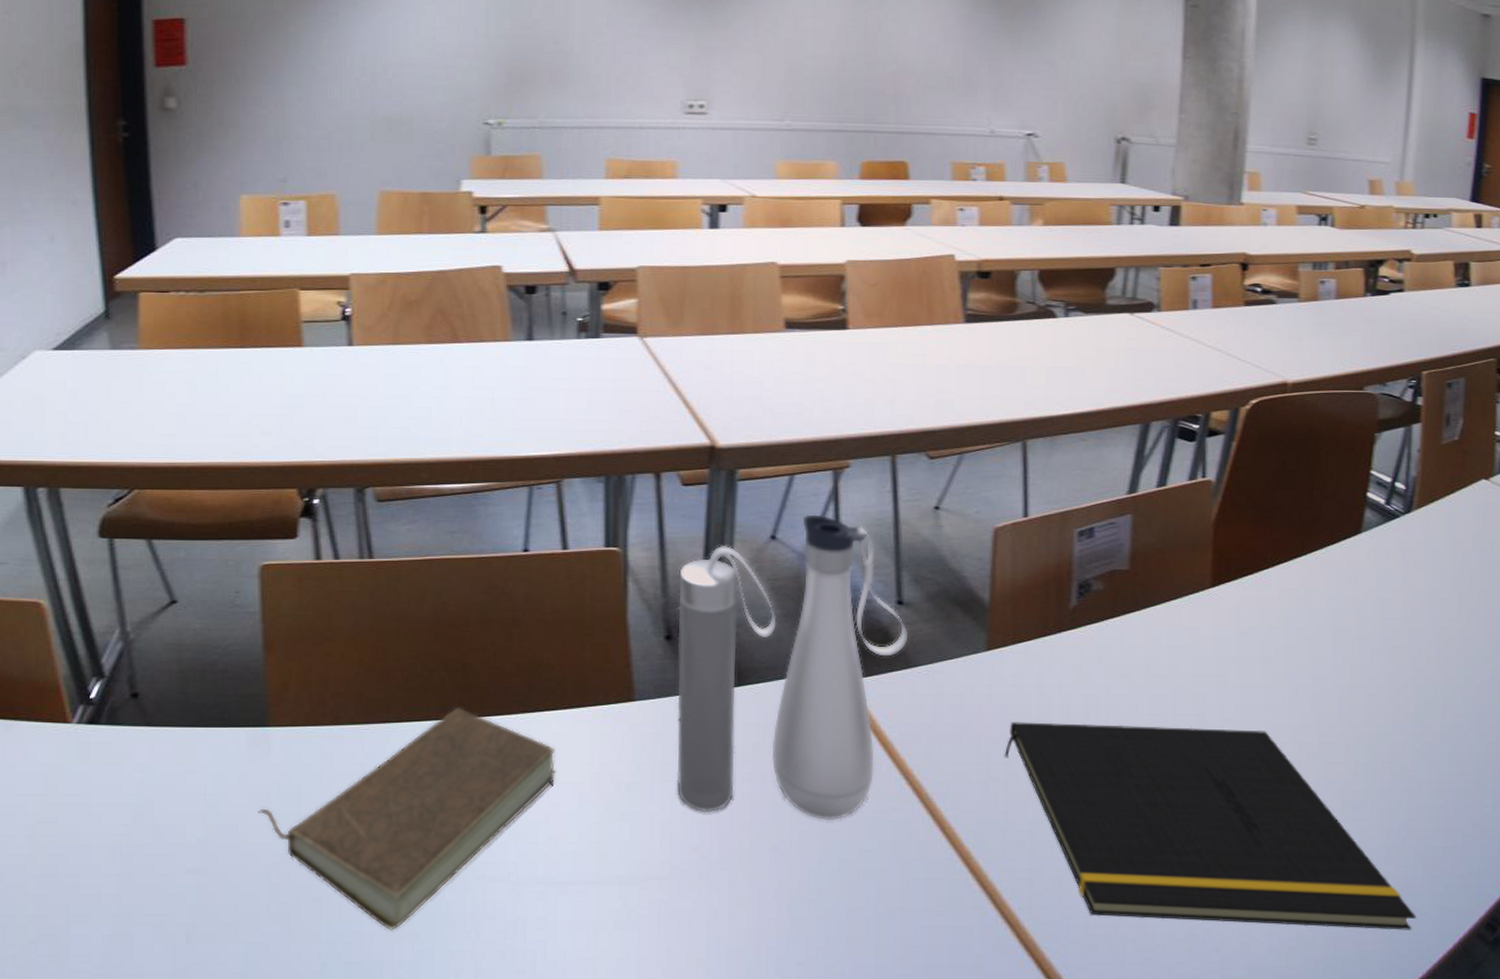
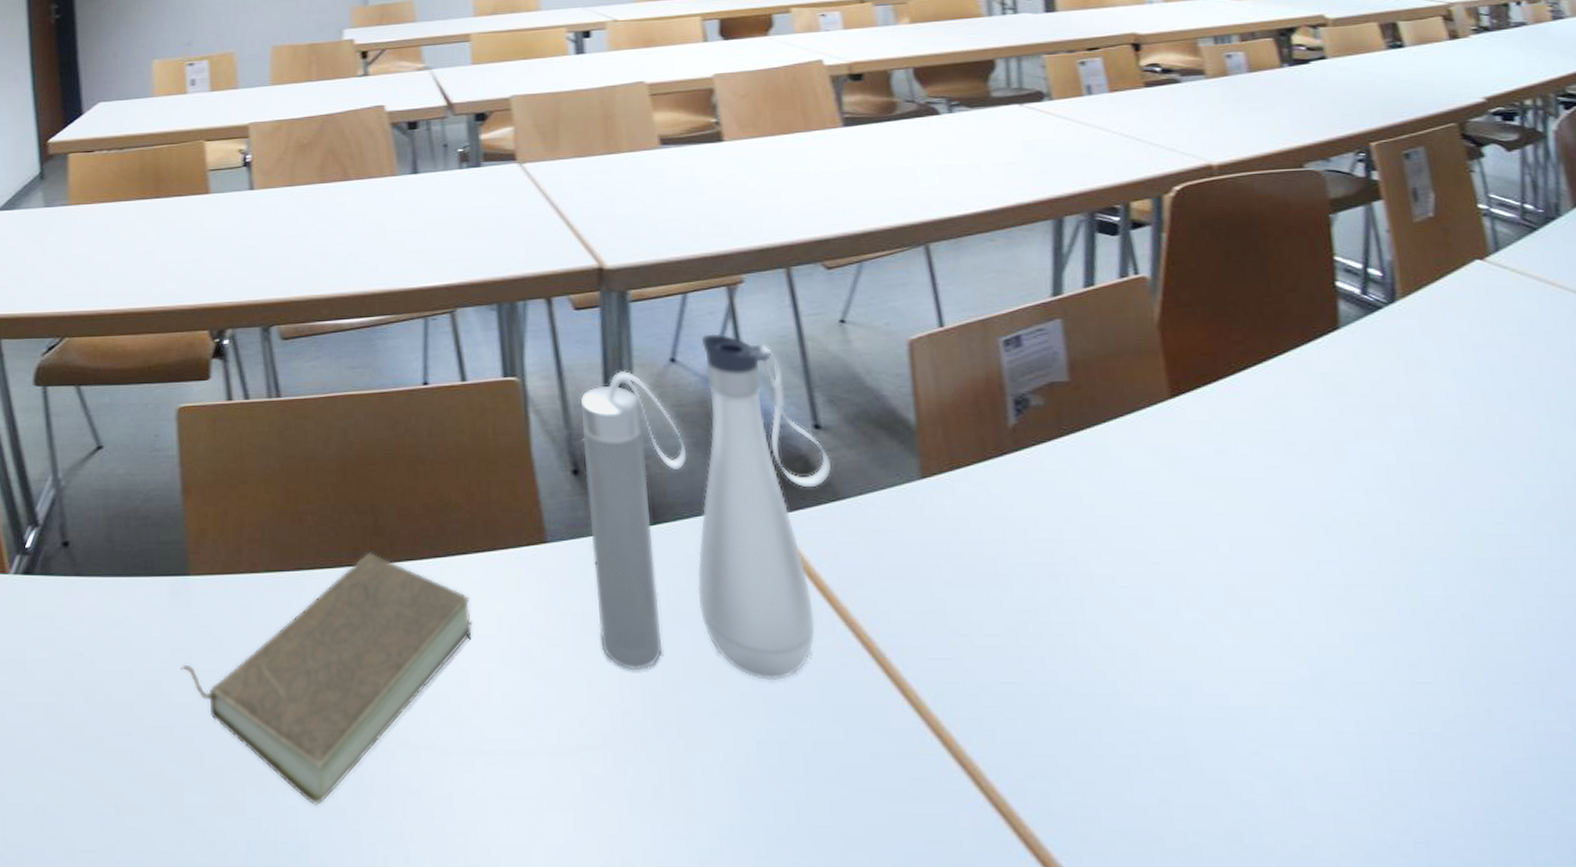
notepad: present [1005,721,1416,931] -> none [961,560,1531,835]

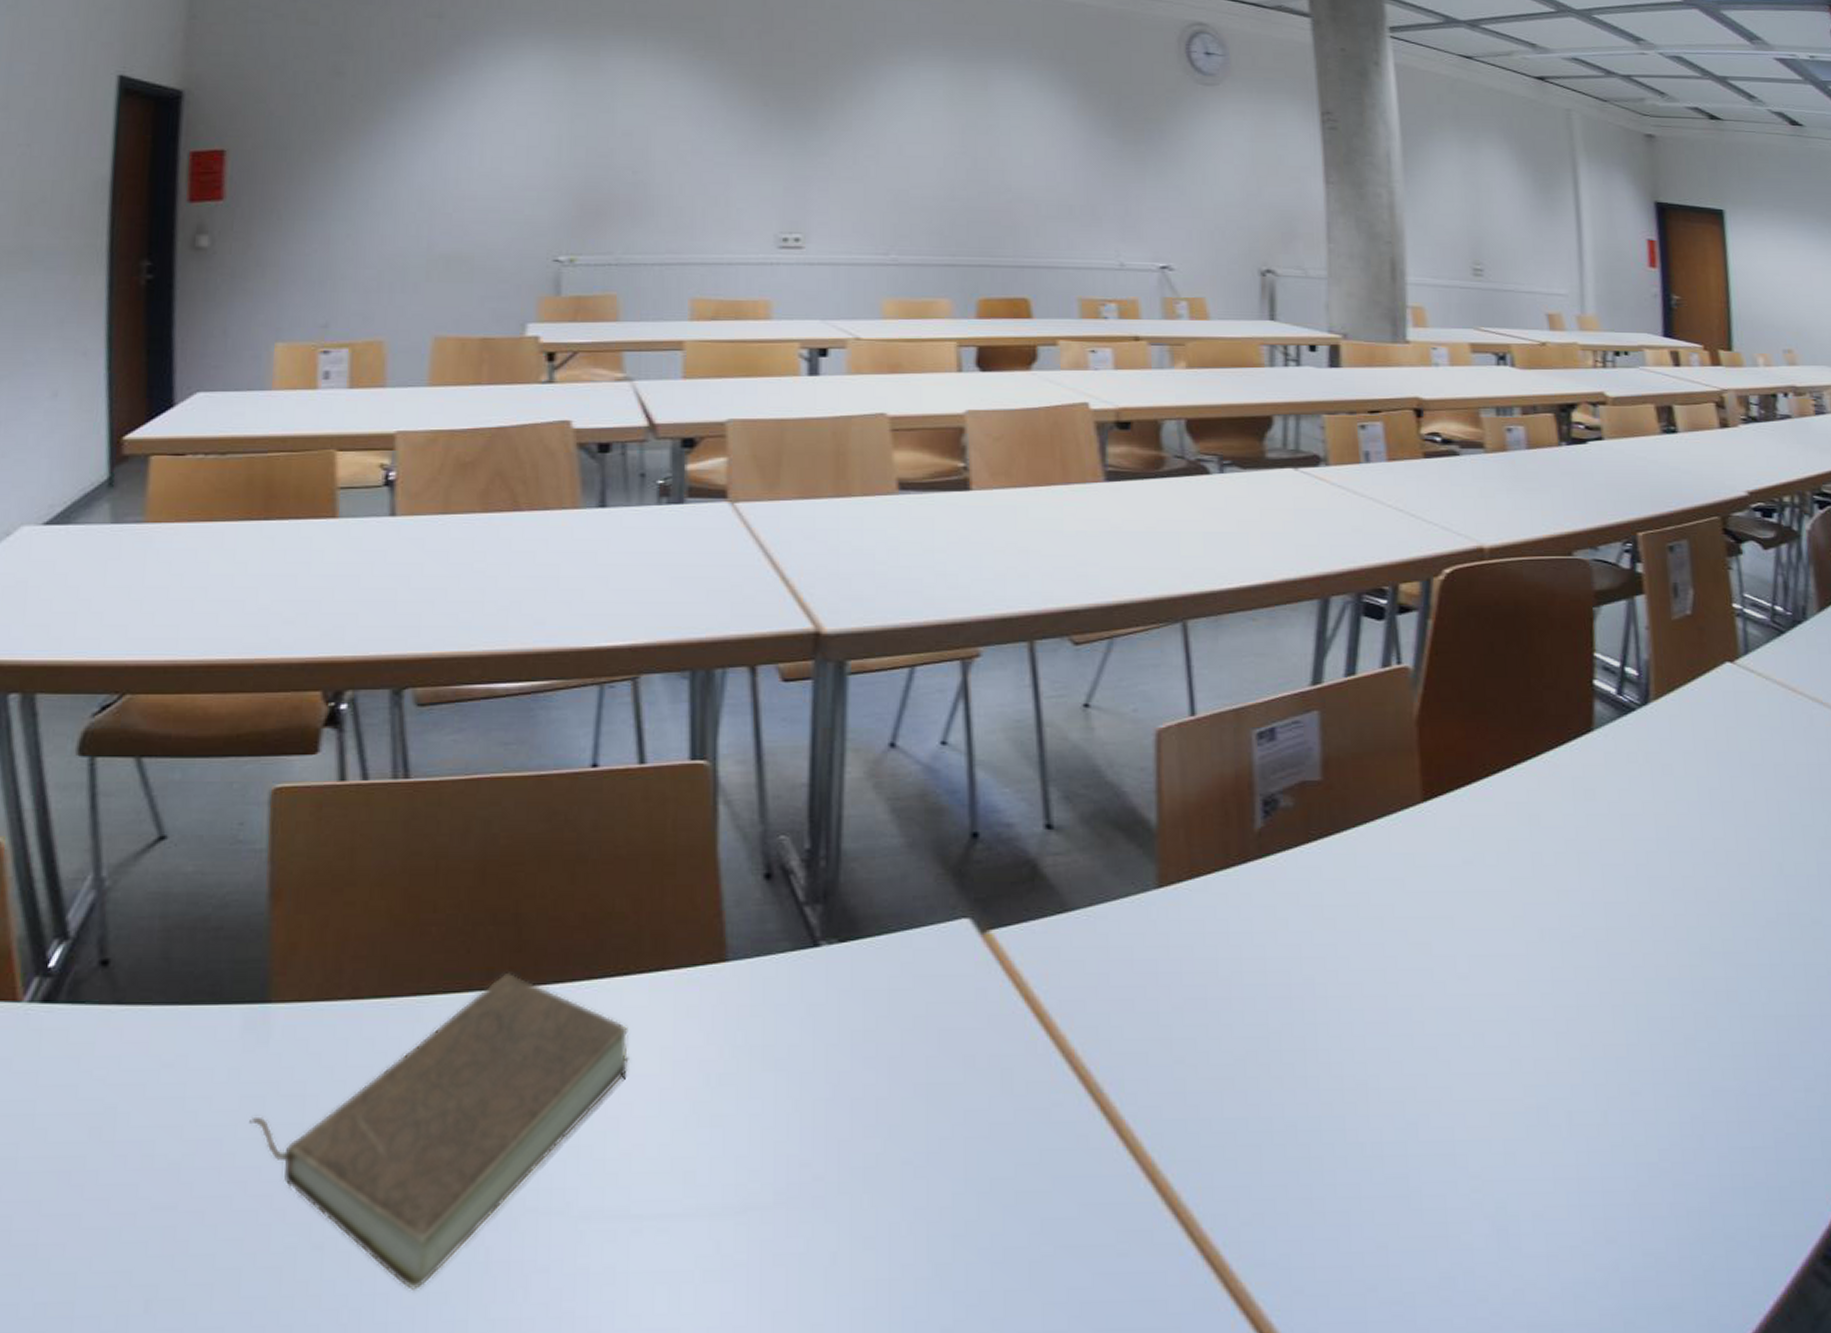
water bottle: present [580,333,832,681] -> none [779,715,1062,1123]

